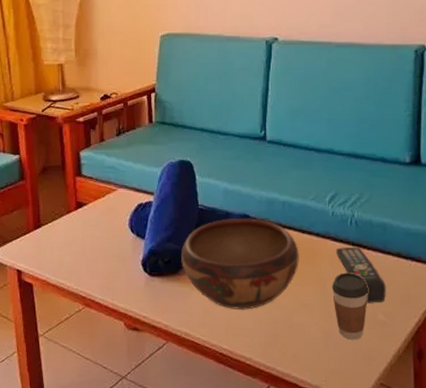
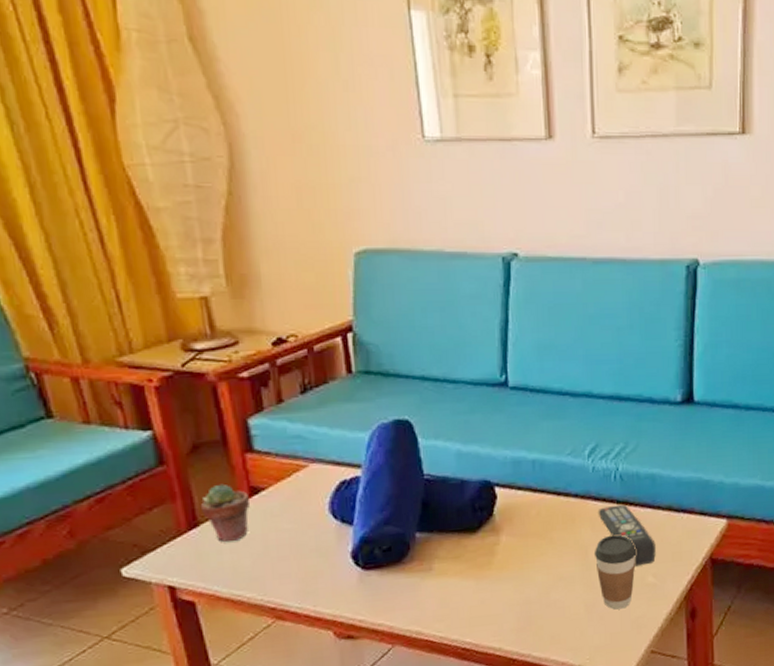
potted succulent: none [43,197,76,241] -> present [200,483,251,542]
decorative bowl: present [181,218,299,311] -> none [404,484,555,596]

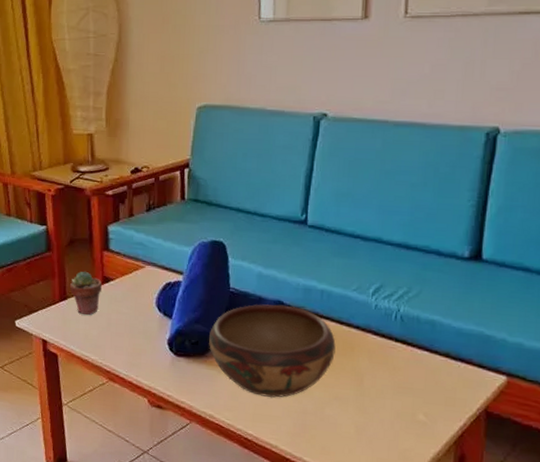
decorative bowl: none [404,484,555,596] -> present [209,304,336,398]
coffee cup: present [593,534,637,610] -> none [368,368,411,438]
remote control: present [598,504,656,566] -> none [376,342,430,403]

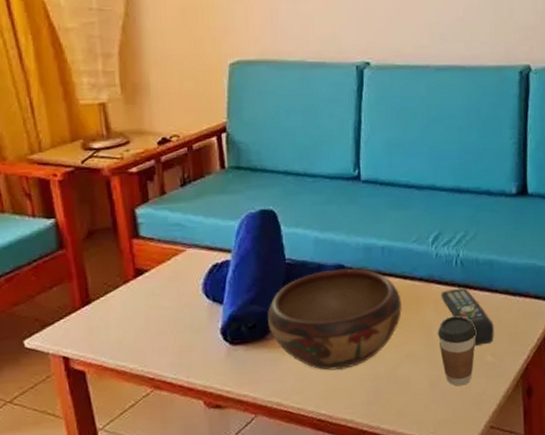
potted succulent: present [69,271,103,315] -> none [92,266,136,317]
coffee cup: none [368,368,411,438] -> present [437,316,477,386]
remote control: none [376,342,430,403] -> present [440,288,494,346]

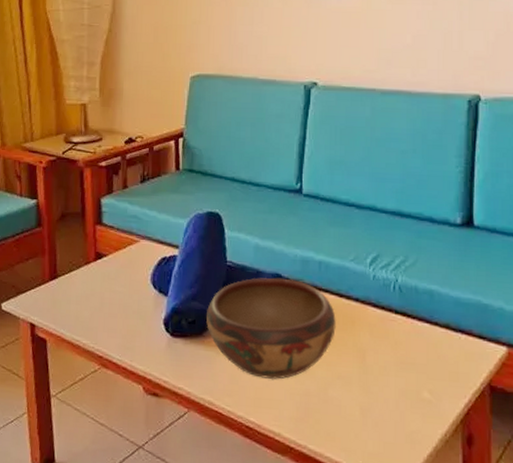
coffee cup: present [437,316,477,386] -> none [371,343,413,420]
remote control: present [440,288,494,346] -> none [376,314,432,379]

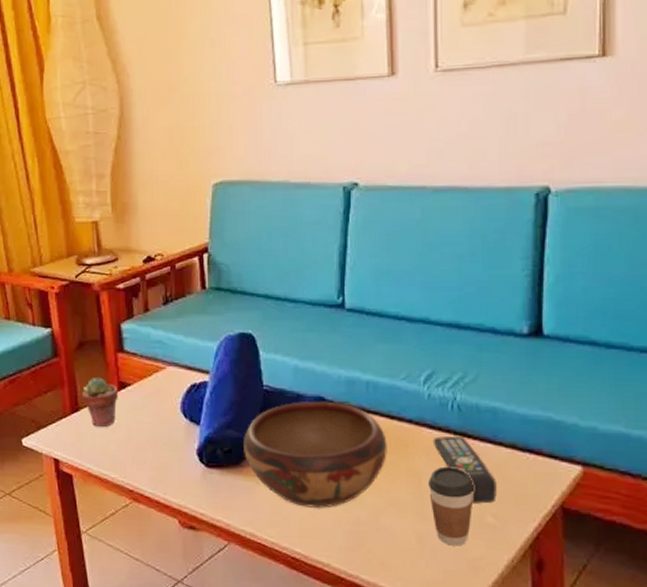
potted succulent: none [60,247,95,294] -> present [81,377,119,427]
coffee cup: none [371,343,413,420] -> present [427,466,475,546]
remote control: none [376,314,432,379] -> present [433,435,497,503]

